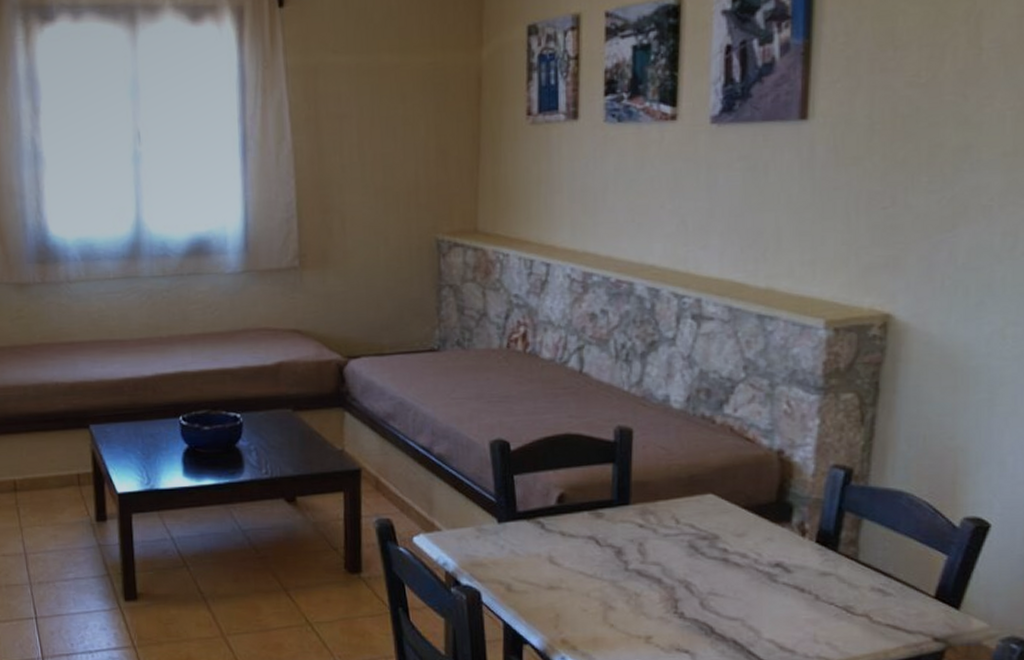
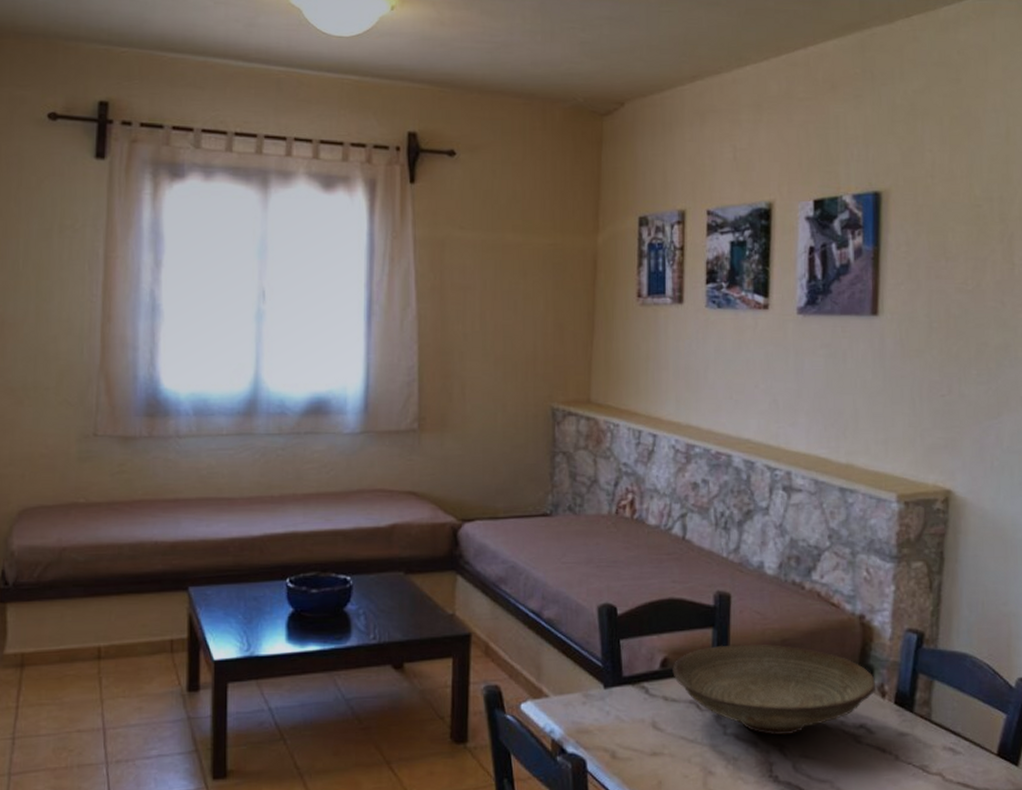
decorative bowl: none [570,480,794,573] -> present [672,644,875,736]

